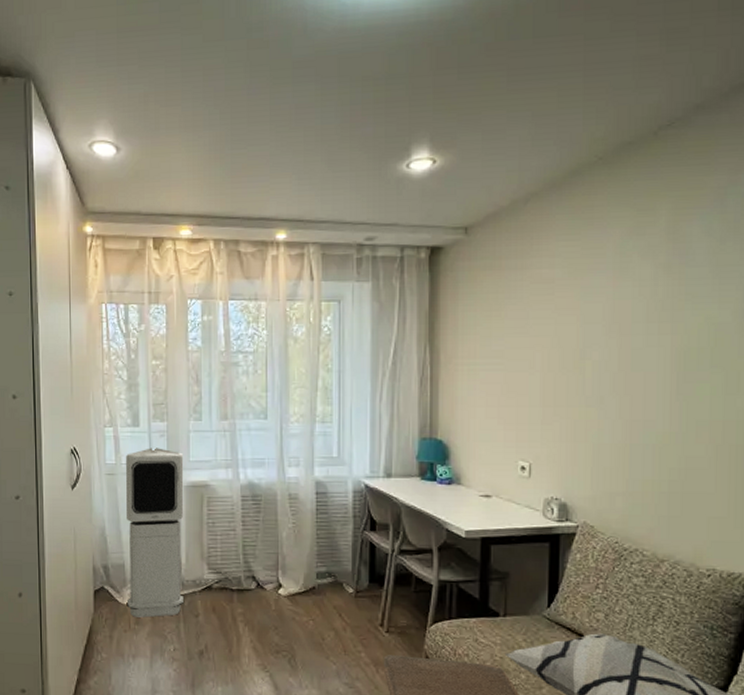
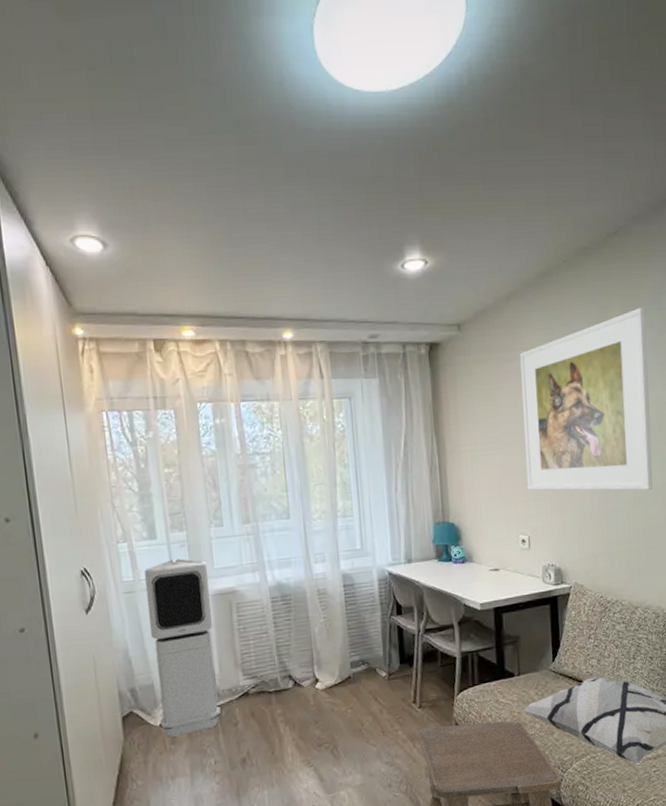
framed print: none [533,211,703,424] -> present [520,307,653,491]

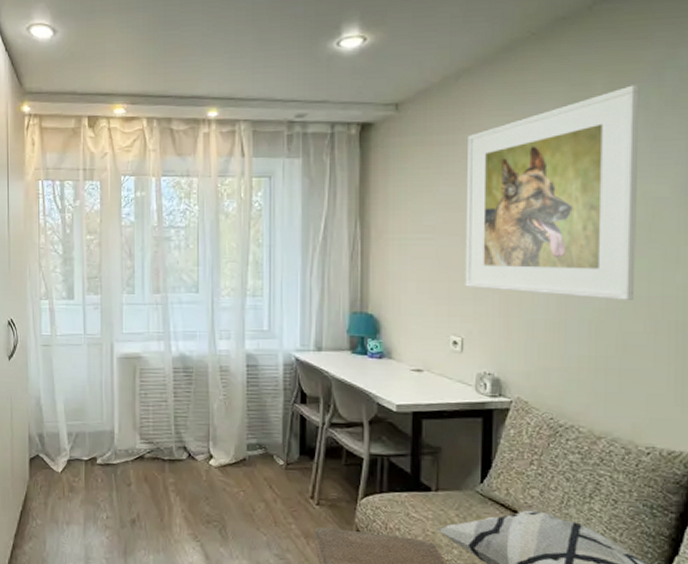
air purifier: present [145,558,221,737] -> none [61,320,117,486]

